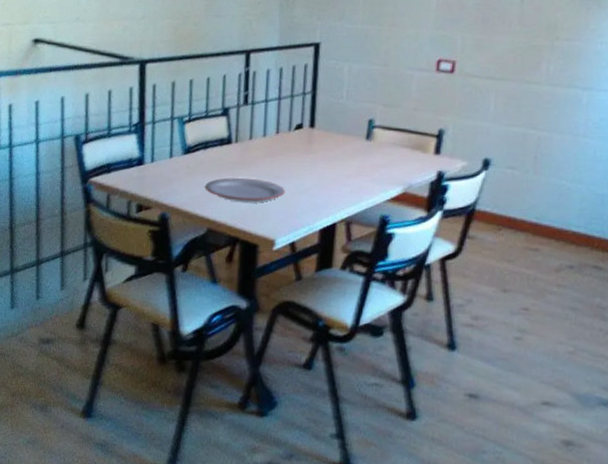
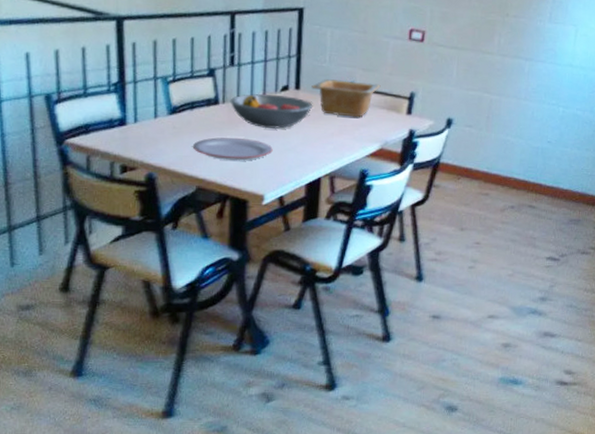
fruit bowl: none [242,133,329,170] -> present [230,94,313,129]
serving bowl: none [327,116,404,158] -> present [311,79,381,118]

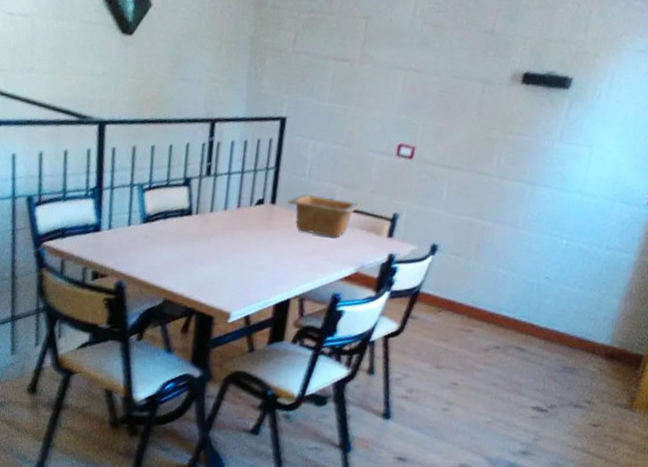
plate: present [192,137,273,161] -> none [162,249,243,276]
fruit bowl: present [230,94,313,129] -> none [203,206,288,245]

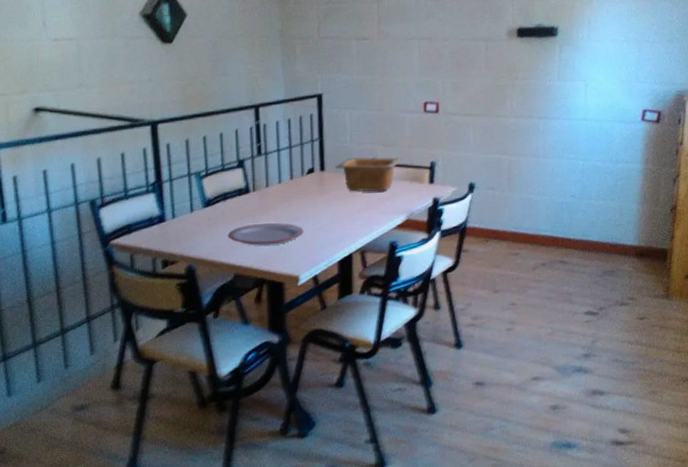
plate: none [162,249,243,276] -> present [227,222,304,246]

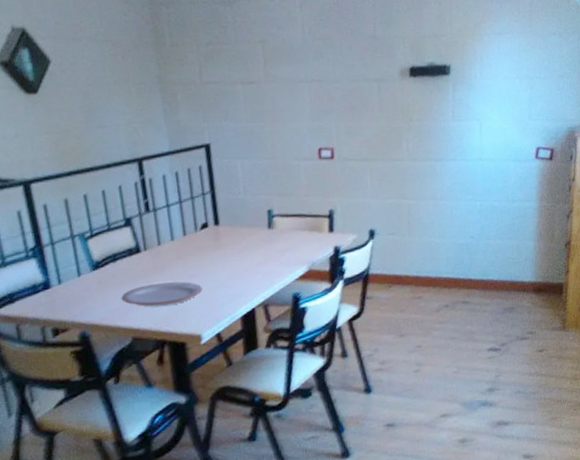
serving bowl: present [335,157,402,192] -> none [230,207,299,245]

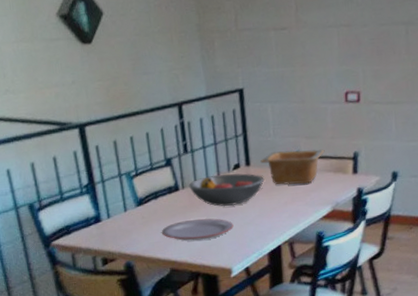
fruit bowl: none [151,233,235,269] -> present [188,173,265,207]
serving bowl: none [230,207,299,245] -> present [260,149,325,185]

